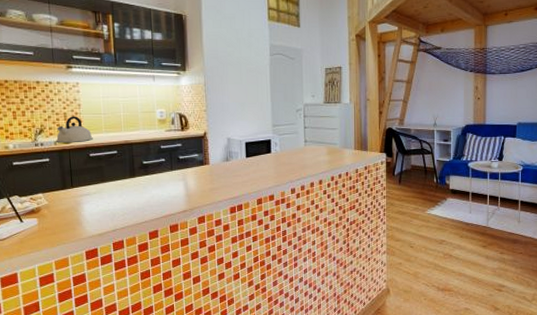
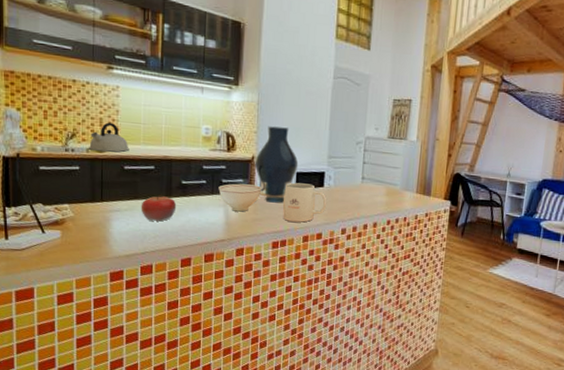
fruit: none [108,175,141,200] -> present [141,194,177,222]
bowl: none [176,158,216,184] -> present [218,183,262,212]
vase: none [207,104,247,172] -> present [254,126,299,203]
mug: none [235,152,276,187] -> present [282,182,327,223]

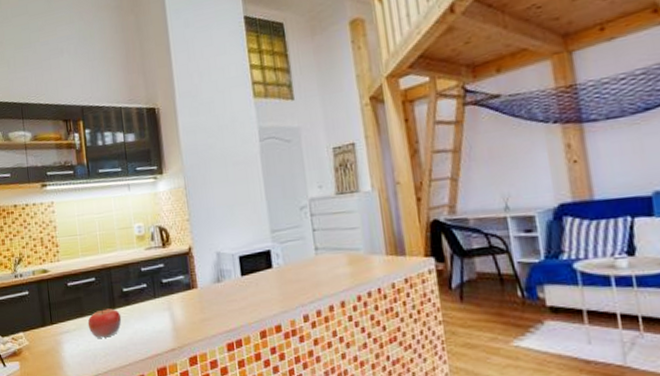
kettle: present [89,122,129,153] -> none [34,240,70,273]
bowl: present [218,183,262,212] -> none [160,279,205,314]
vase: present [254,126,299,203] -> none [192,208,240,297]
mug: present [282,182,327,223] -> none [229,267,281,316]

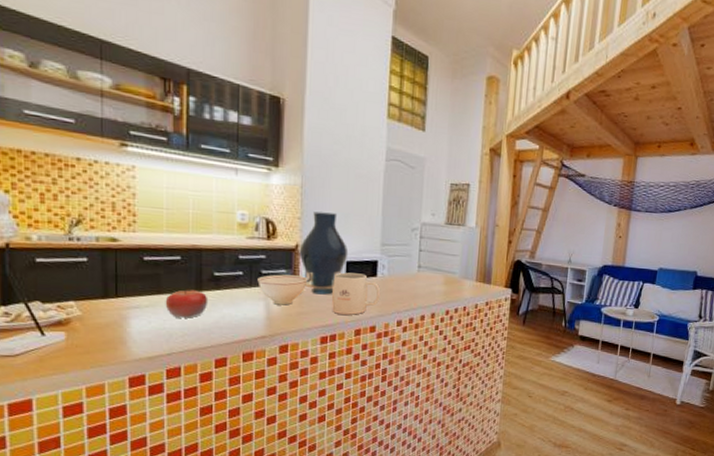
bowl: none [160,279,205,314] -> present [257,274,308,306]
vase: none [192,208,240,297] -> present [299,211,349,295]
mug: none [229,267,281,316] -> present [331,272,381,315]

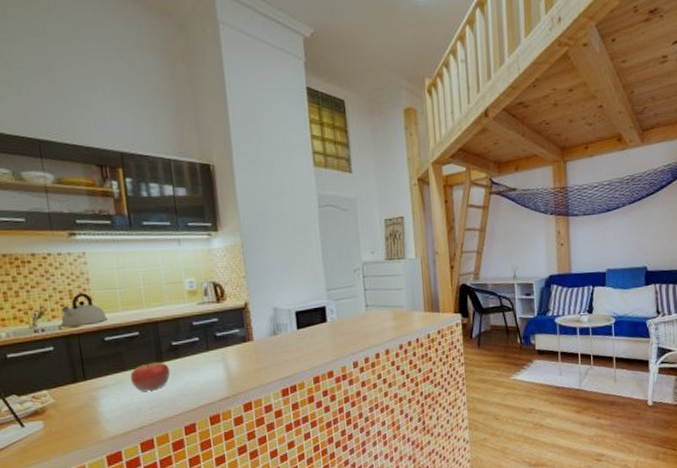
kettle: none [99,207,150,242] -> present [61,293,108,328]
bowl: present [257,274,308,306] -> none [213,332,261,365]
vase: present [299,211,349,295] -> none [248,267,296,349]
mug: present [331,272,381,315] -> none [285,321,334,365]

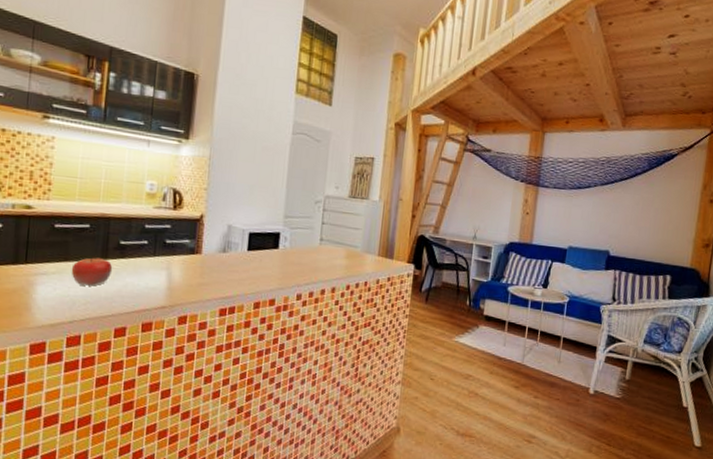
kettle: present [61,293,108,328] -> none [15,176,62,209]

